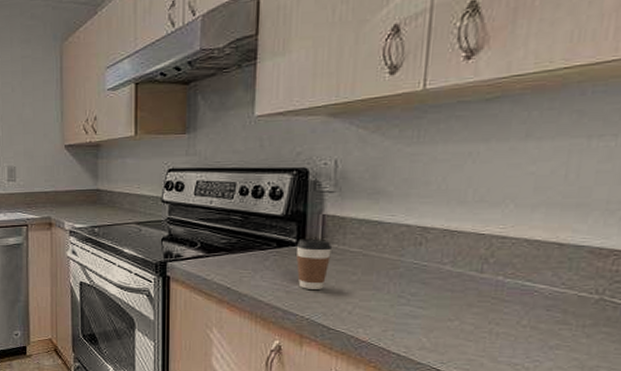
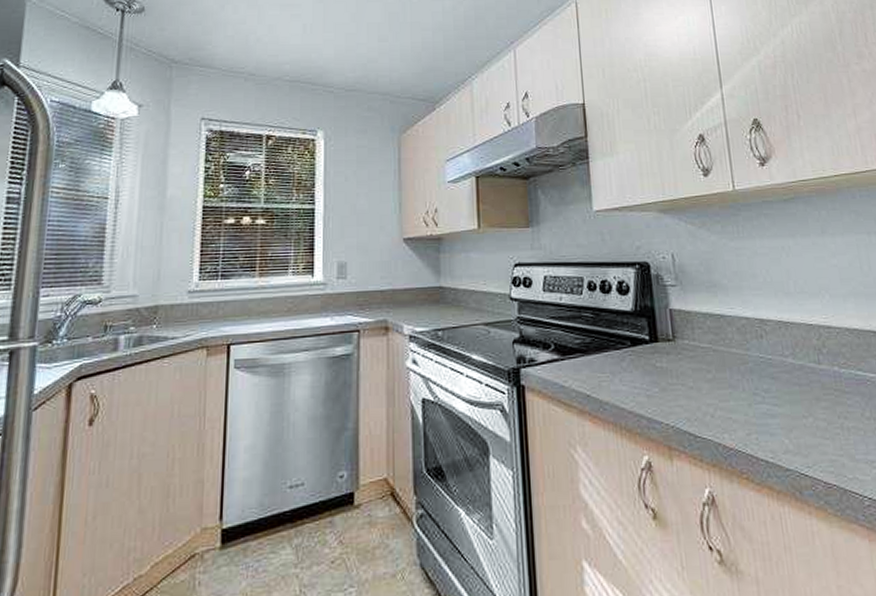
coffee cup: present [296,238,333,291] -> none [649,335,684,393]

